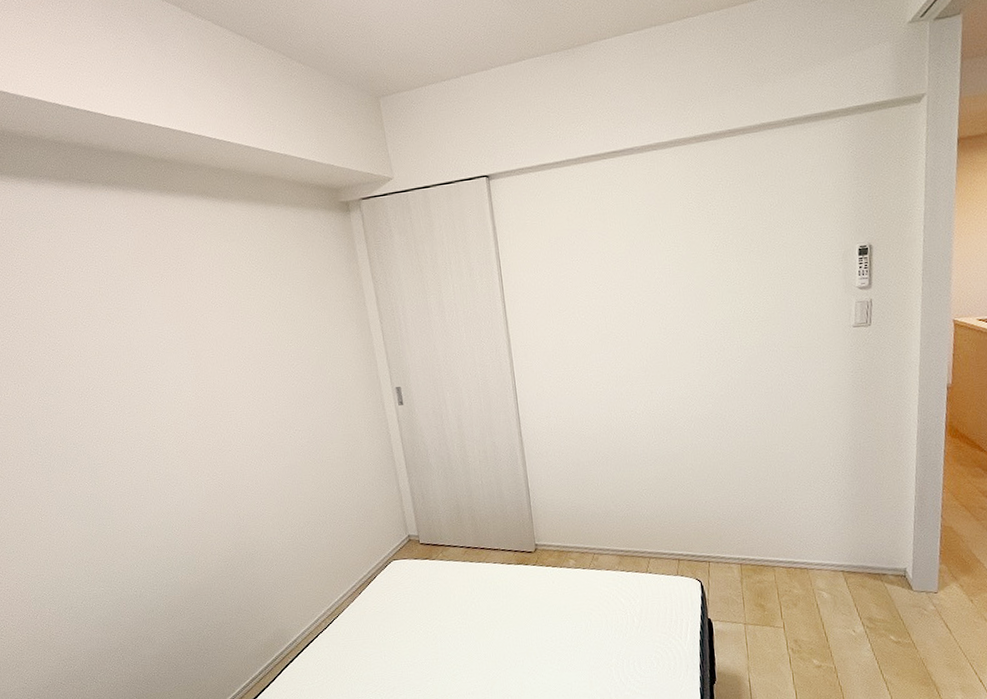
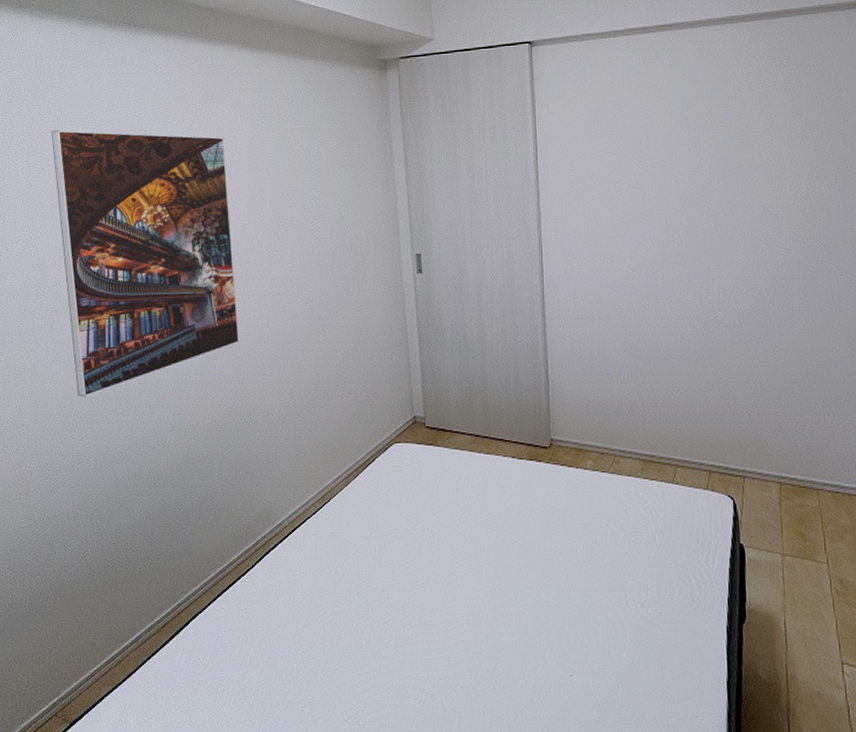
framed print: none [19,288,237,545] -> present [51,130,240,397]

